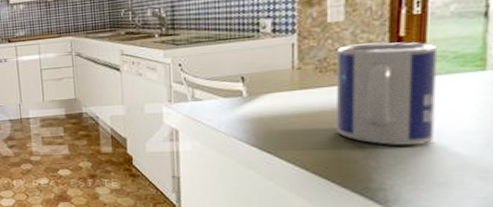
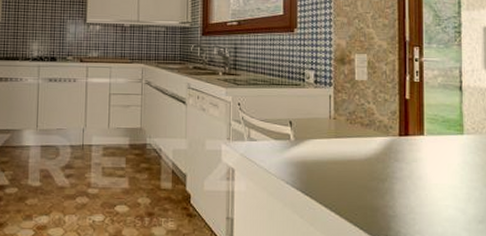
mug: present [335,42,438,146] -> none [362,102,433,197]

